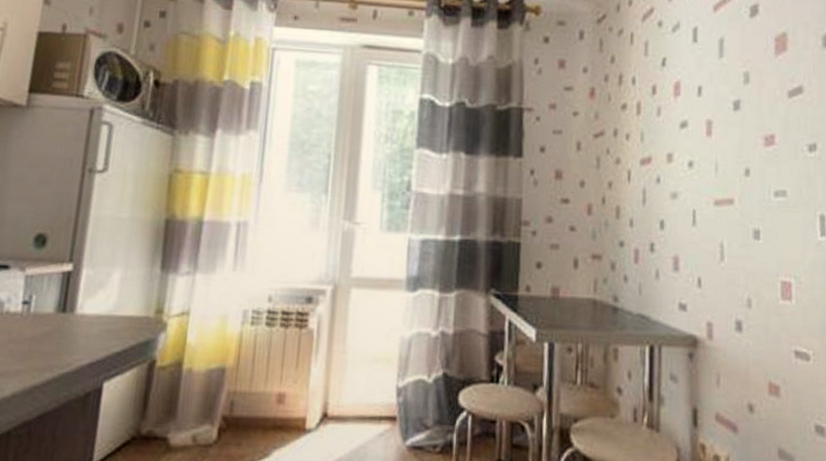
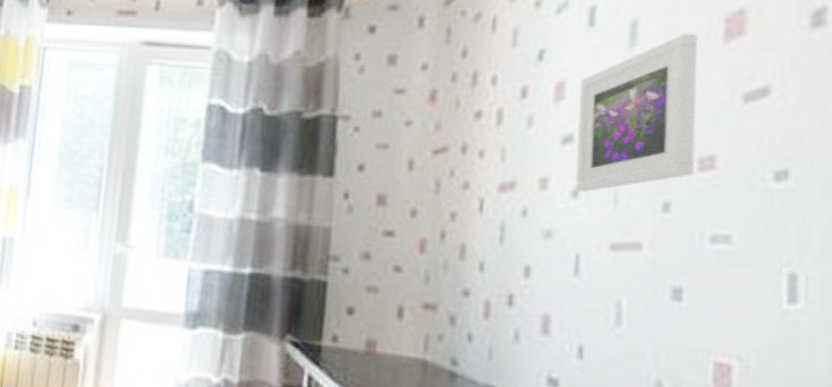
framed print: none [689,48,762,164] -> present [574,33,698,193]

